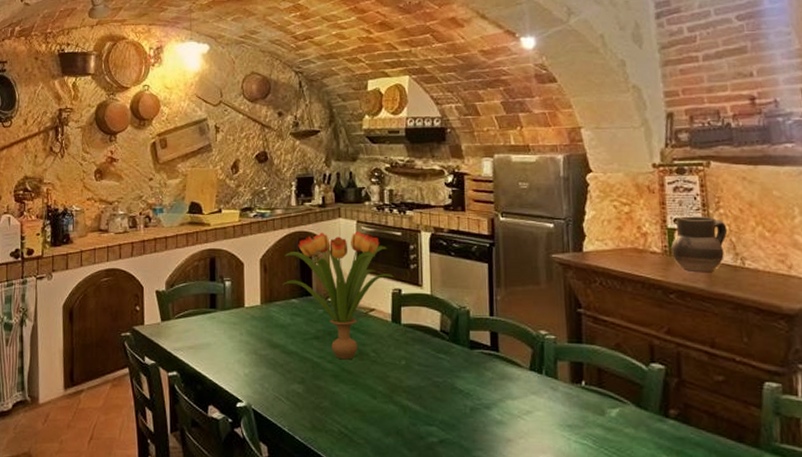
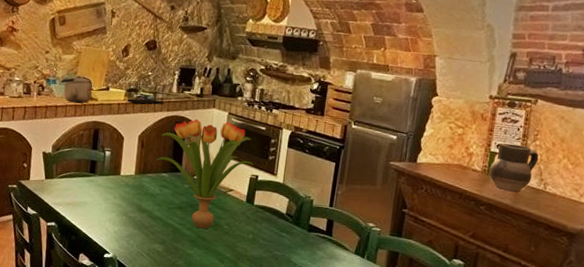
kettle: none [168,201,204,231] -> present [61,76,92,103]
dish rack: none [241,197,284,225] -> present [127,81,167,105]

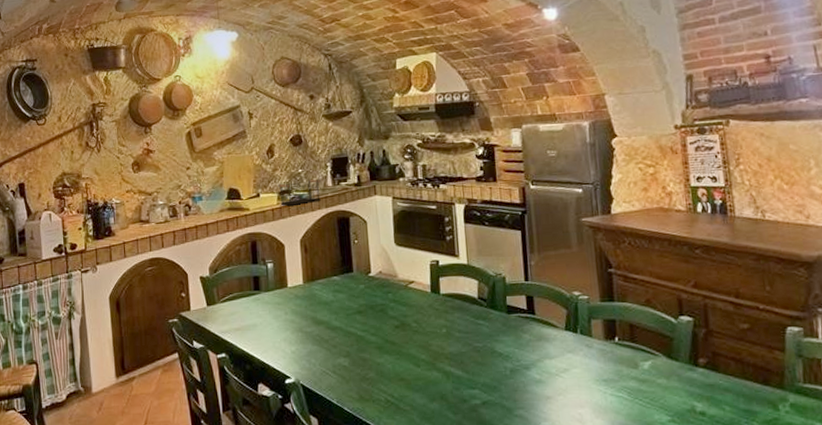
kettle: present [61,76,92,103] -> none [207,187,243,217]
flower arrangement: present [156,119,254,229] -> none [323,207,431,332]
ceramic jug: present [489,142,539,192] -> none [695,173,748,228]

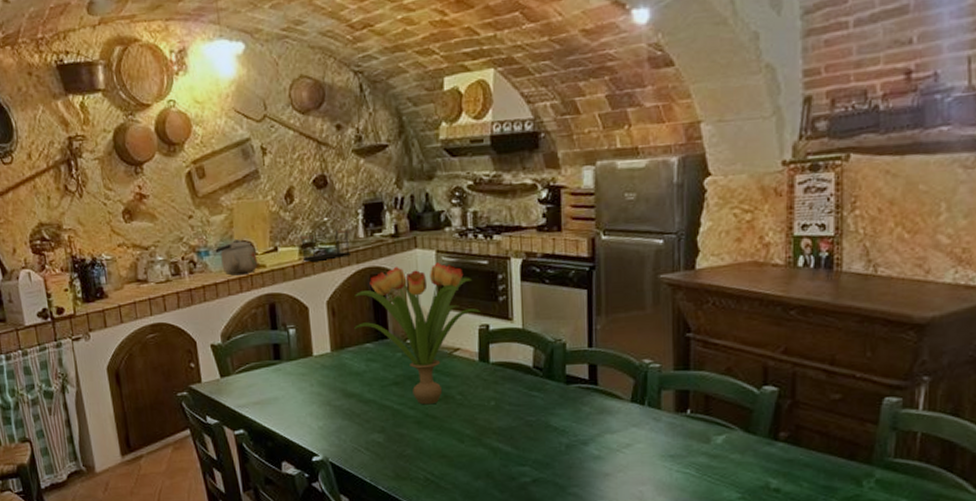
kettle: none [207,187,243,217] -> present [215,239,258,276]
flower arrangement: none [323,207,431,332] -> present [354,263,480,405]

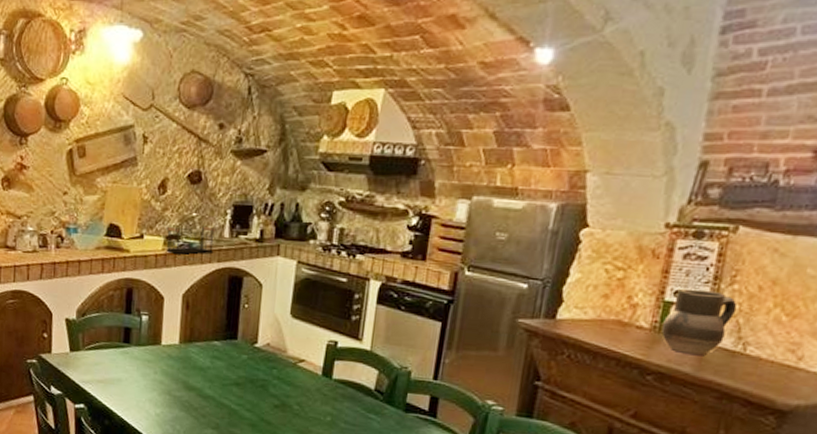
kettle: present [215,239,258,276] -> none [83,221,123,256]
flower arrangement: present [354,263,480,405] -> none [205,271,331,410]
ceramic jug: none [796,219,862,285] -> present [661,288,738,356]

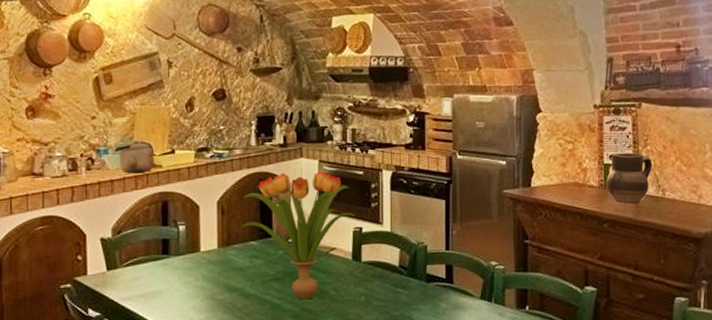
kettle: none [83,221,123,256] -> present [114,141,155,174]
dish rack: present [166,226,216,256] -> none [196,137,243,166]
flower arrangement: none [205,271,331,410] -> present [241,171,355,300]

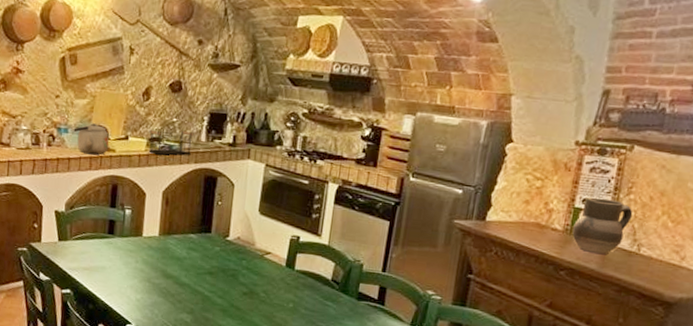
dish rack: none [196,137,243,166] -> present [149,129,194,157]
flower arrangement: present [241,171,355,300] -> none [183,172,295,297]

